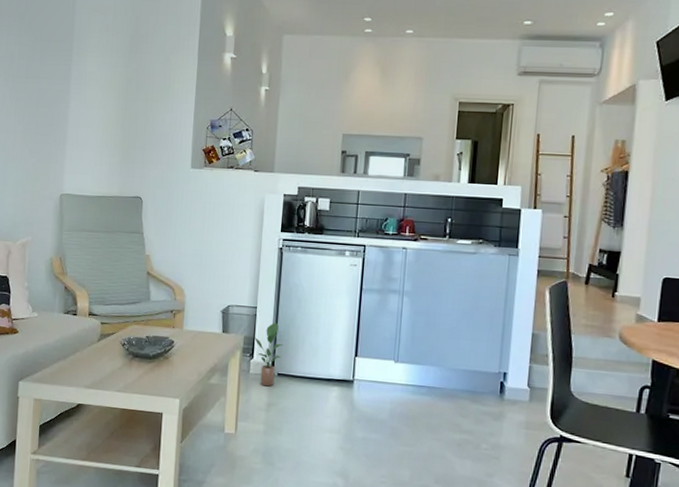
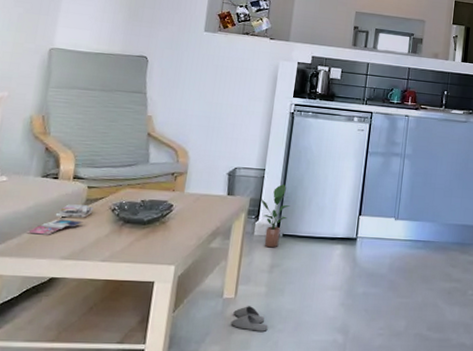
magazine: none [56,338,107,366] -> present [26,204,94,235]
slippers: none [233,442,268,468] -> present [230,306,268,332]

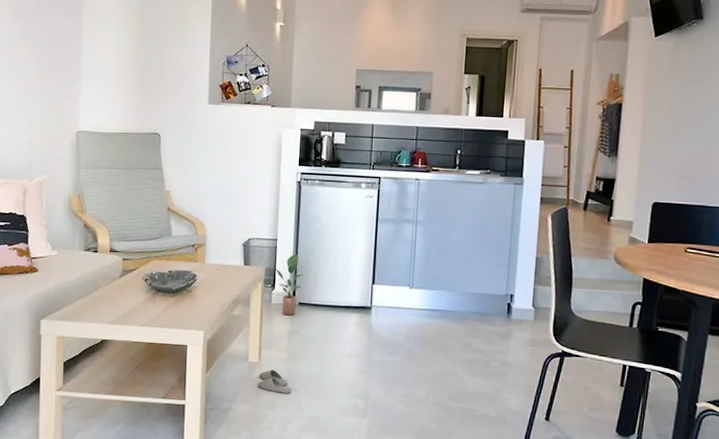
magazine: present [26,204,94,235] -> none [78,275,130,302]

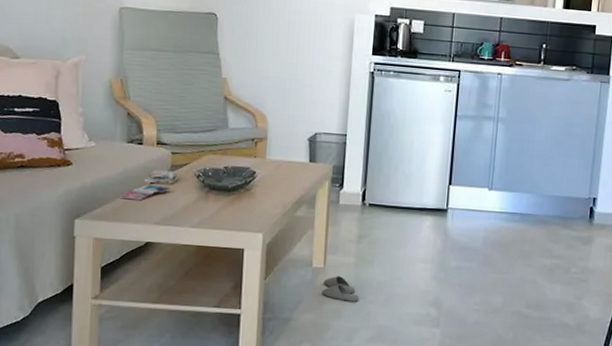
magazine: none [78,275,130,302] -> present [119,170,179,201]
potted plant: present [275,253,303,316] -> none [343,150,375,218]

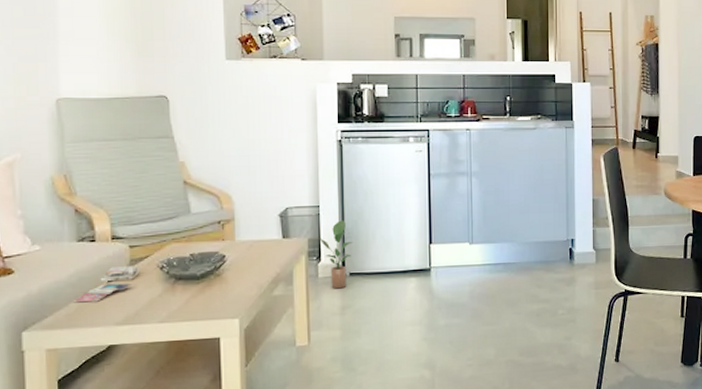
slippers: present [321,276,359,302] -> none [308,351,349,377]
potted plant: none [343,150,375,218] -> present [319,219,353,289]

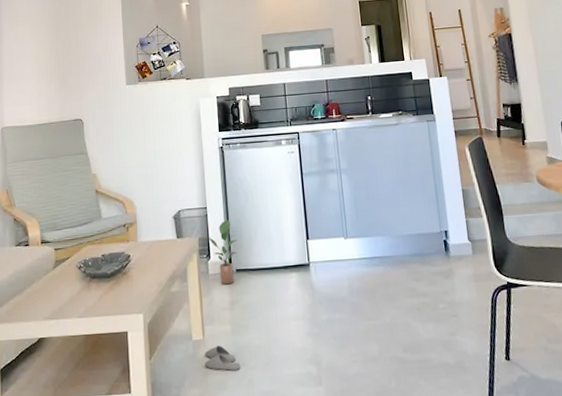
magazine: present [73,266,140,302] -> none [12,266,63,299]
slippers: none [308,351,349,377] -> present [204,346,241,371]

